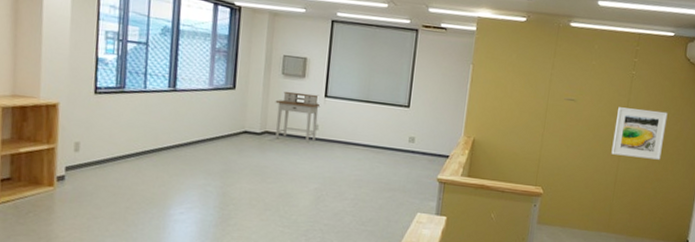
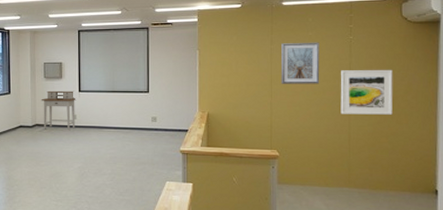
picture frame: none [556,69,602,120] -> present [280,42,320,84]

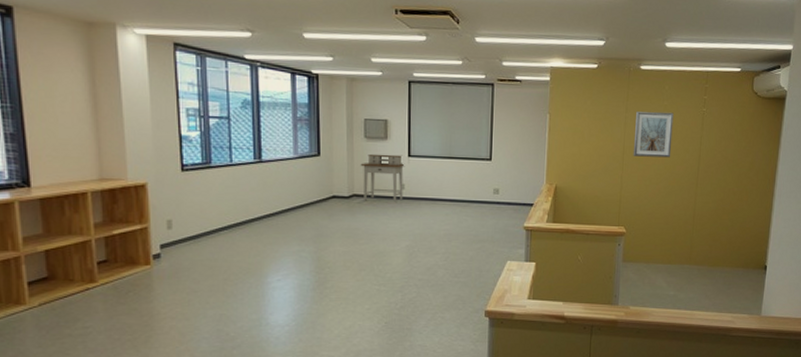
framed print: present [340,69,393,115] -> none [688,144,740,192]

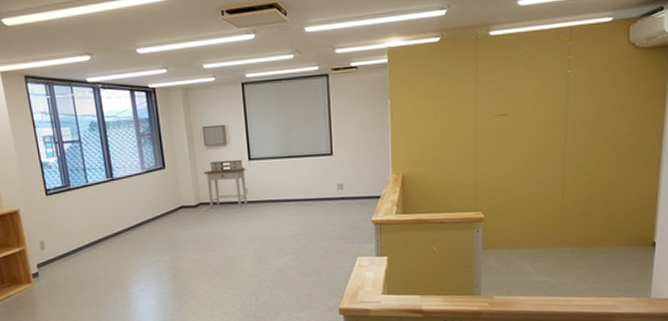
picture frame: present [633,111,674,158] -> none [487,79,532,134]

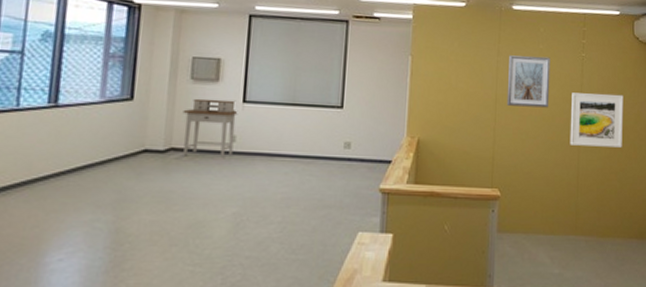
picture frame: none [487,79,532,134] -> present [506,55,550,108]
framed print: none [554,107,615,165] -> present [570,92,624,148]

